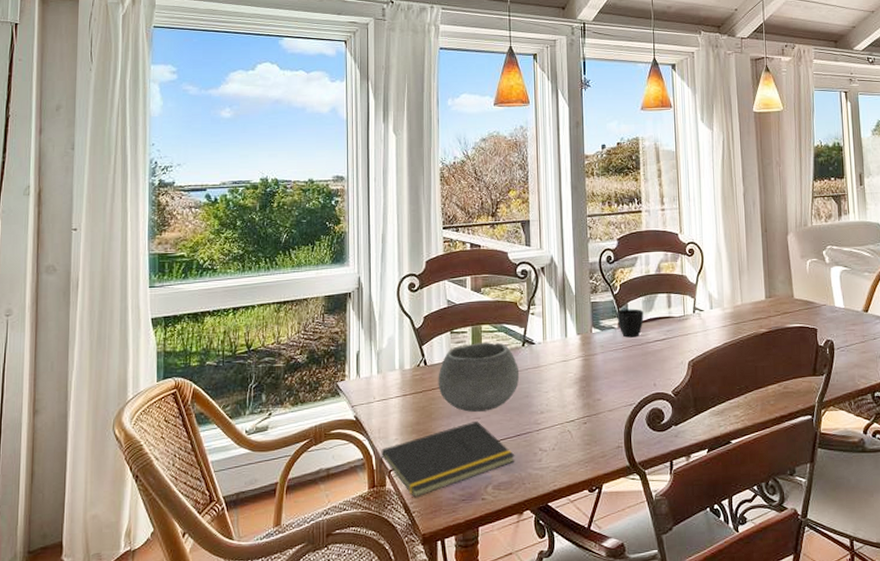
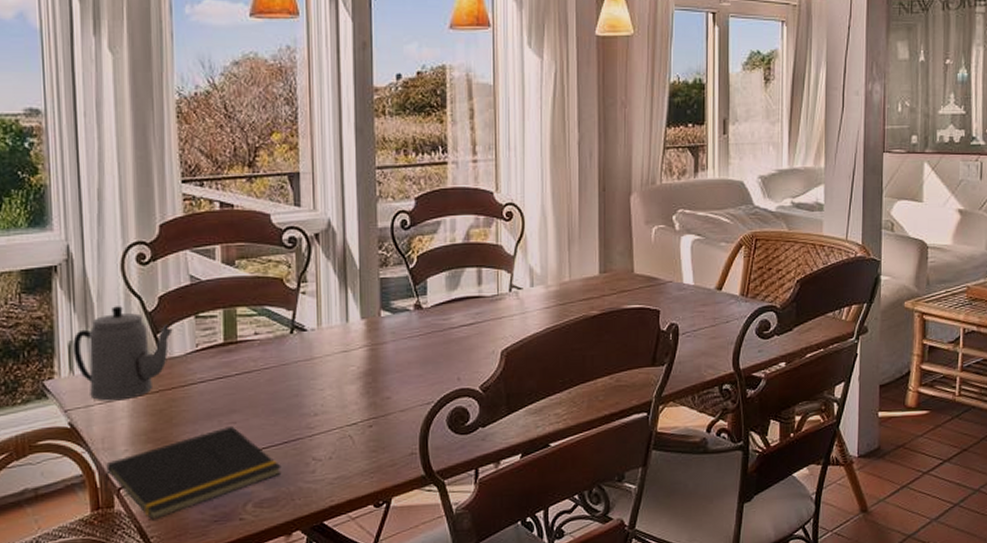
teapot: none [360,324,434,399] -> present [73,306,173,401]
bowl: present [438,342,520,412] -> none [179,329,287,415]
cup: present [617,308,644,338] -> none [413,286,447,322]

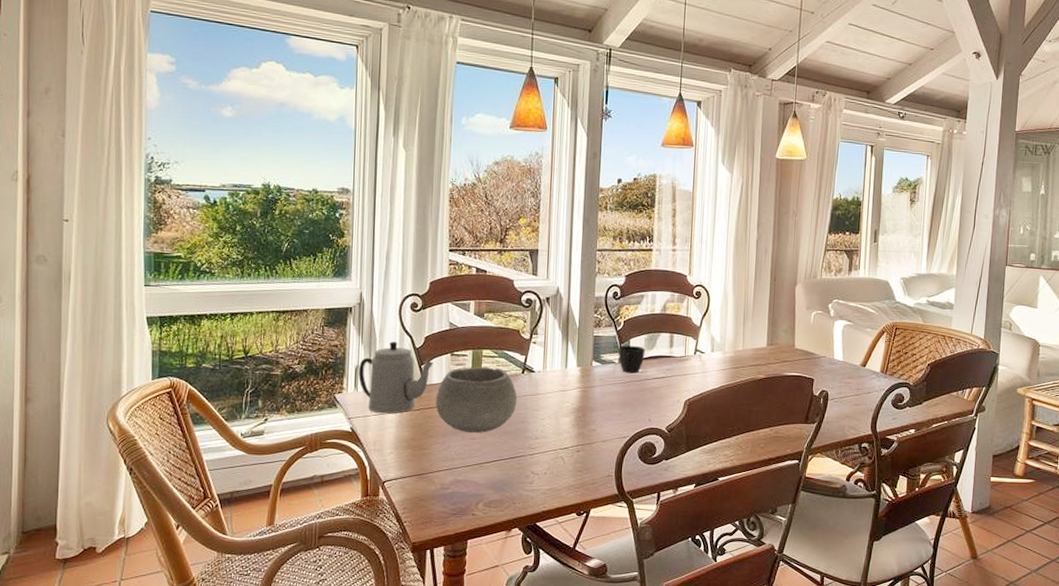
notepad: present [104,425,282,520] -> none [372,441,507,509]
bowl: none [179,329,287,415] -> present [435,366,517,433]
cup: none [413,286,447,322] -> present [618,345,645,374]

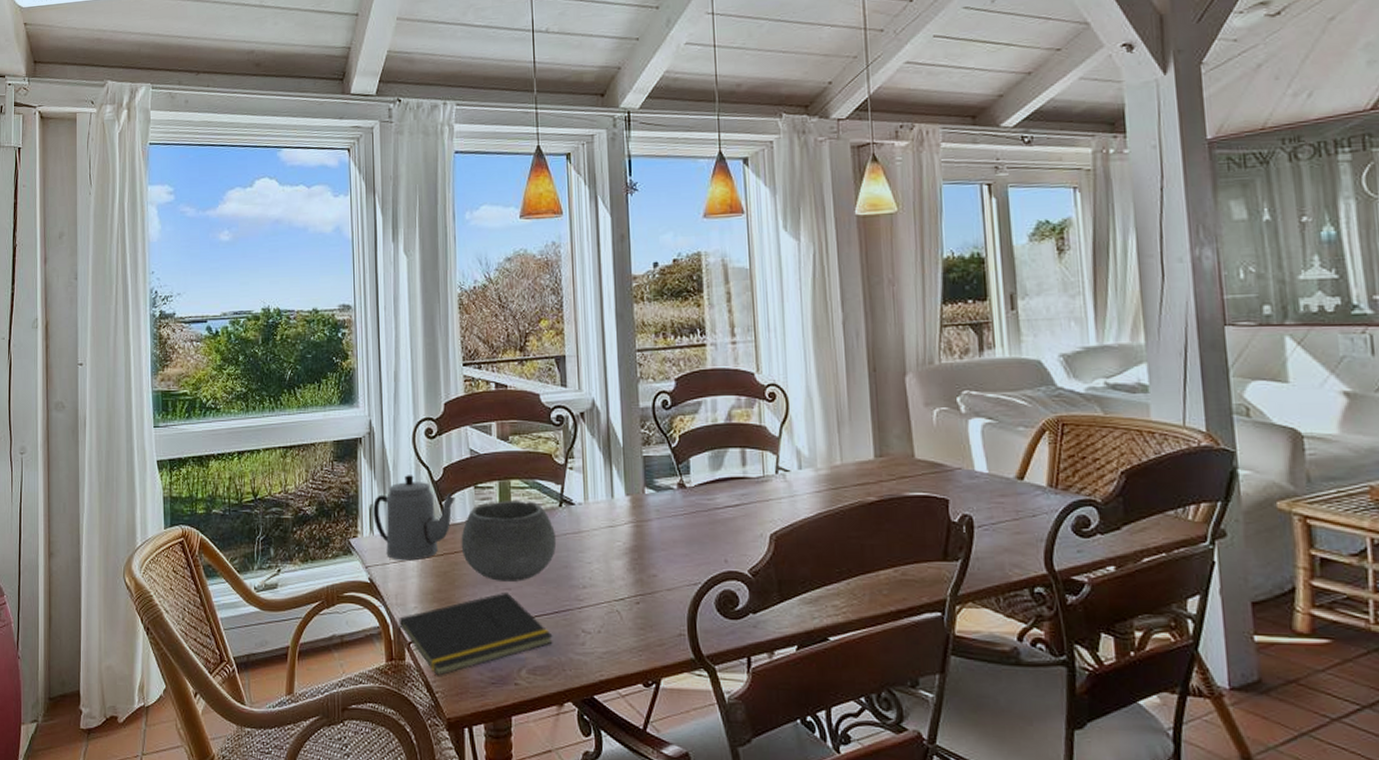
notepad: none [372,441,507,509] -> present [397,591,553,676]
cup: present [618,345,645,374] -> none [676,466,711,501]

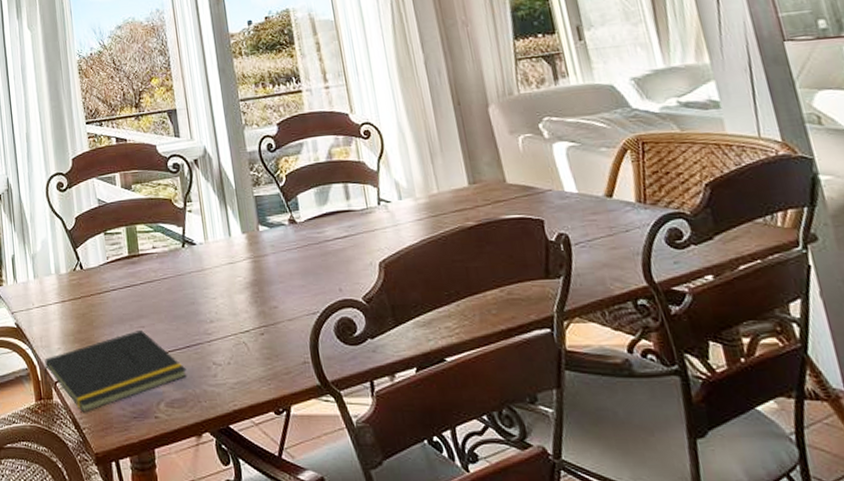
teapot: present [373,475,455,561] -> none [15,226,88,305]
bowl: present [461,501,557,582] -> none [95,243,183,320]

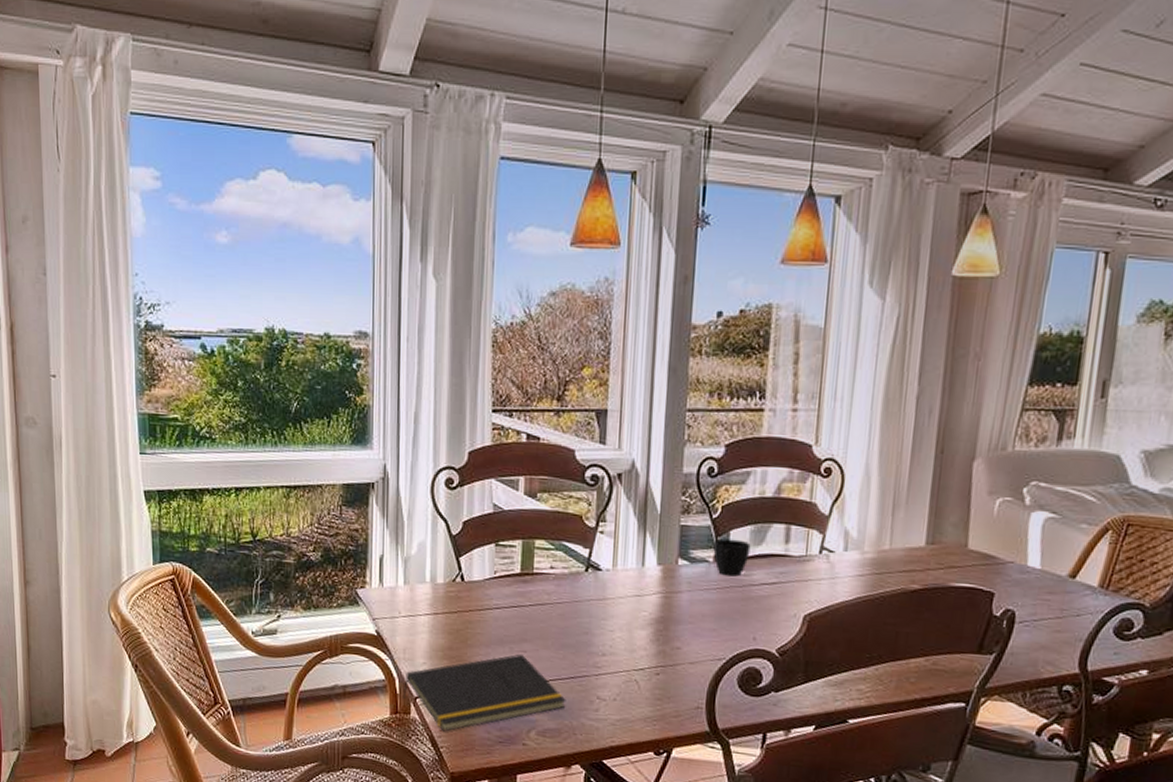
cup: none [285,202,319,236] -> present [713,538,751,577]

